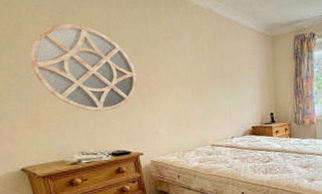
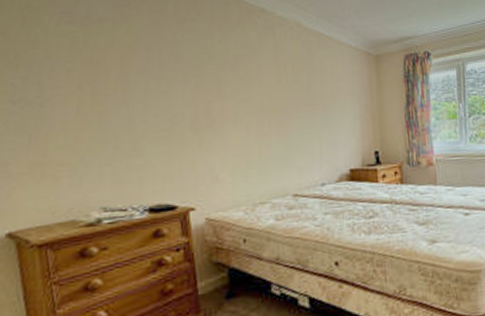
home mirror: present [29,23,138,112] -> none [43,35,195,151]

